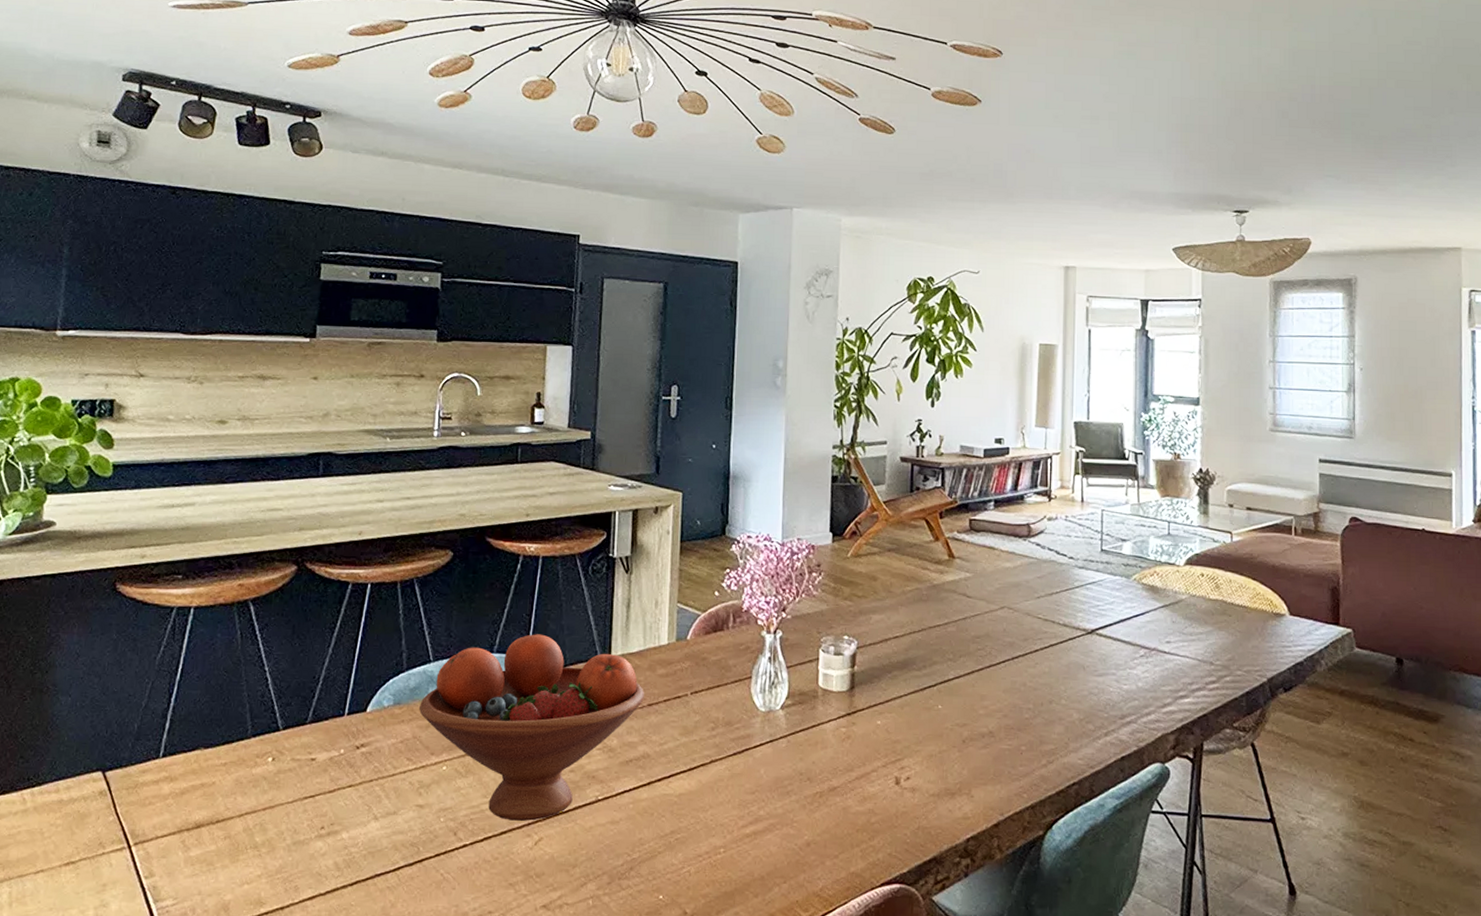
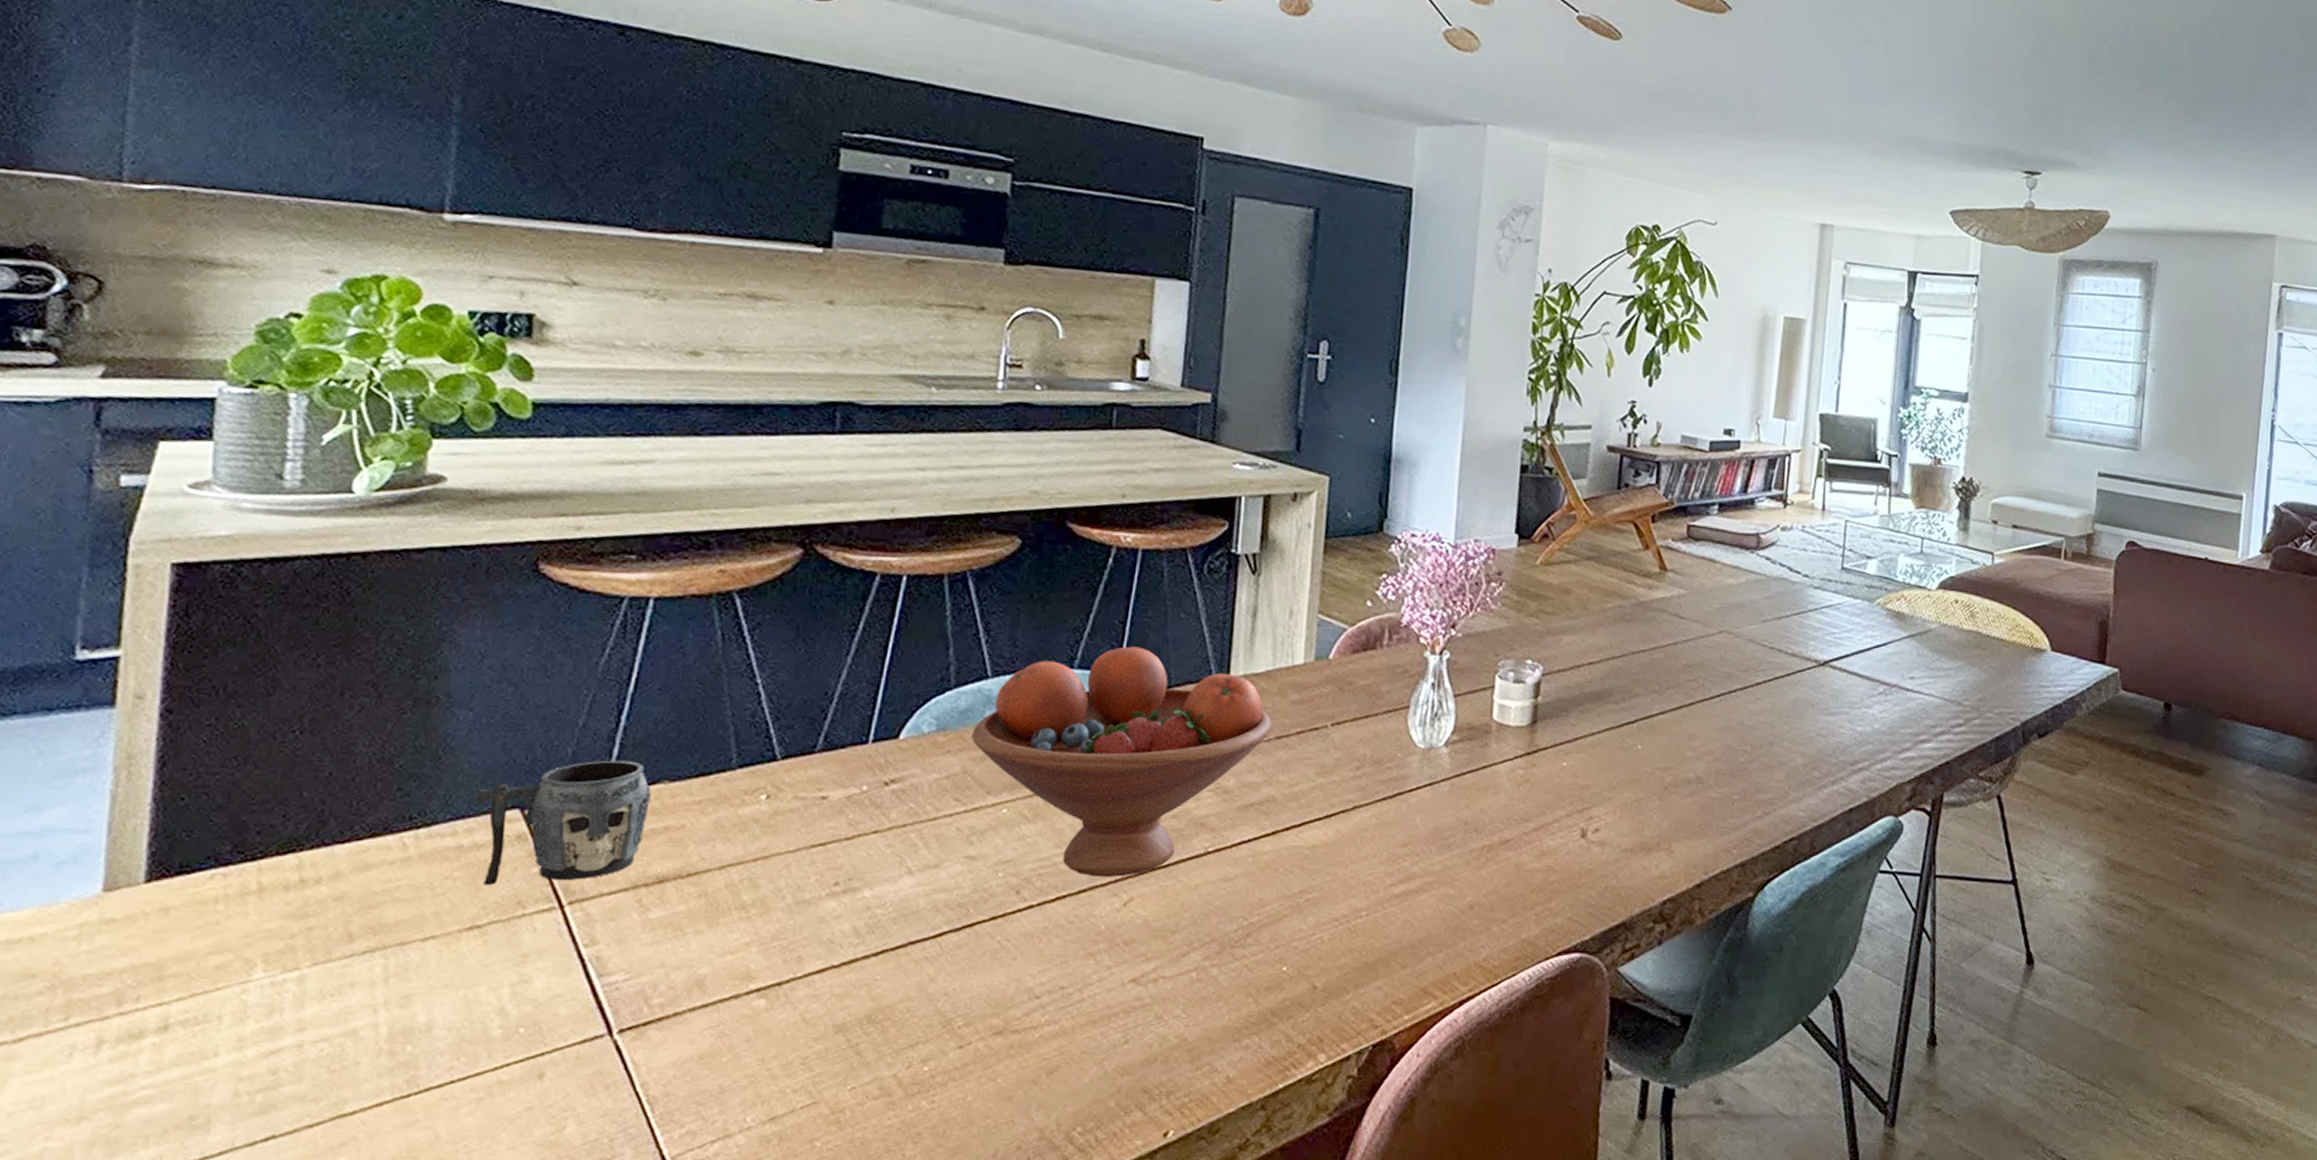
mug: none [71,732,192,831] -> present [475,760,652,886]

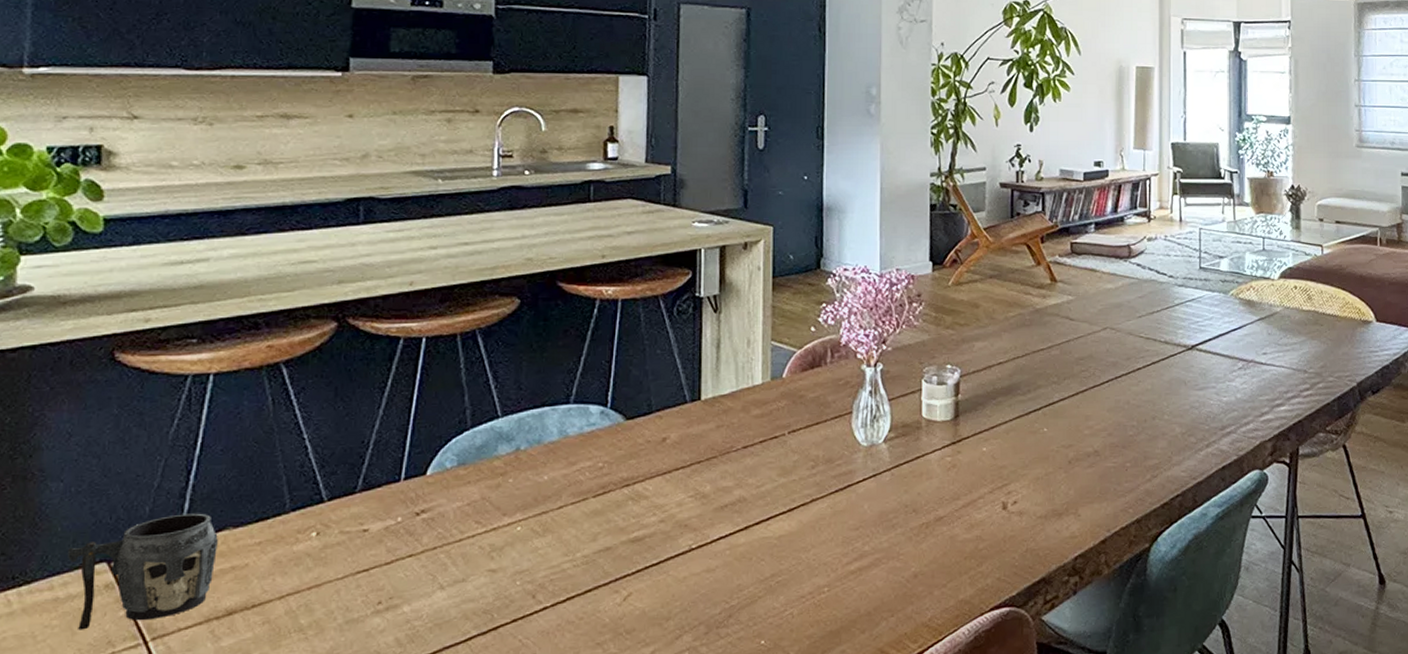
fruit bowl: present [972,646,1272,877] -> none [488,381,738,578]

